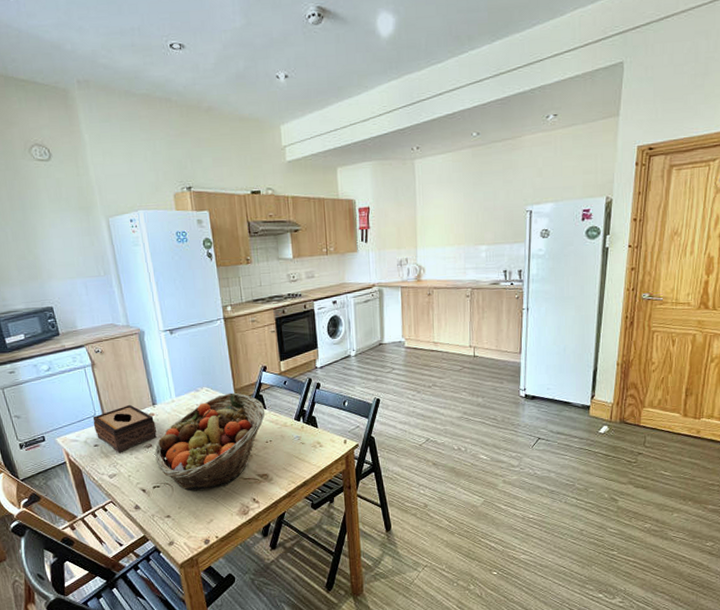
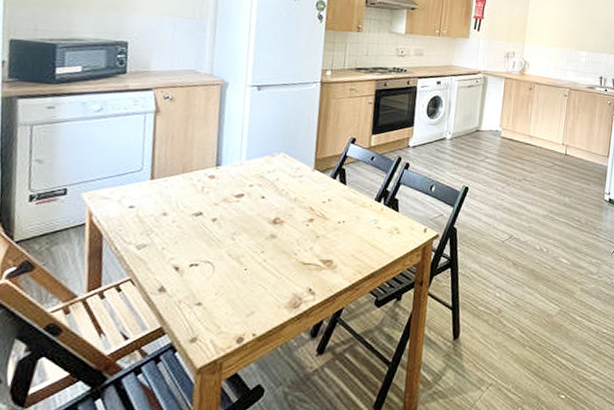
tissue box: present [92,404,157,453] -> none [135,162,214,219]
fruit basket: present [155,392,266,491] -> none [201,162,345,274]

